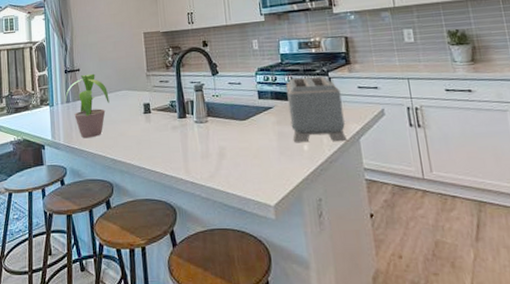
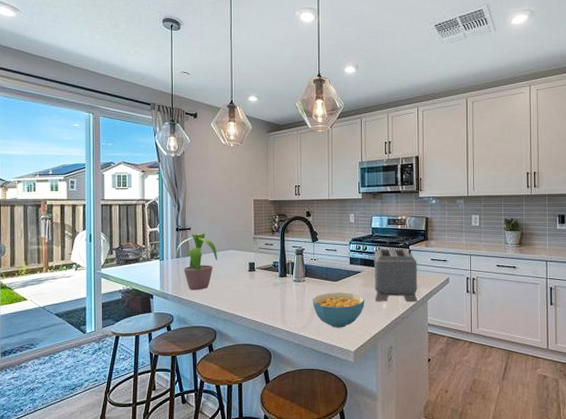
cereal bowl: none [218,133,282,177] -> present [312,292,365,328]

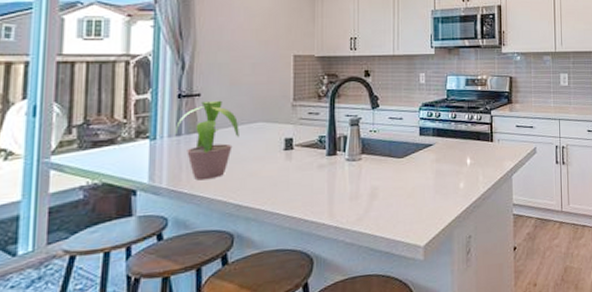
cereal bowl: present [312,292,365,328] -> none [371,171,438,218]
toaster: present [374,248,418,302] -> none [449,114,501,181]

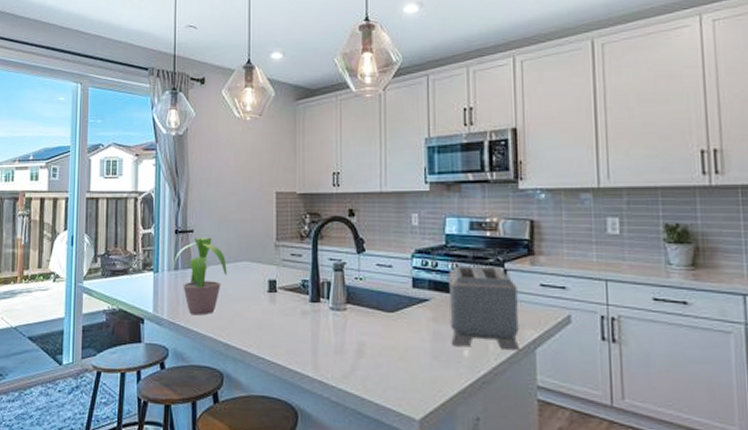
toaster: none [449,114,501,181] -> present [449,265,519,351]

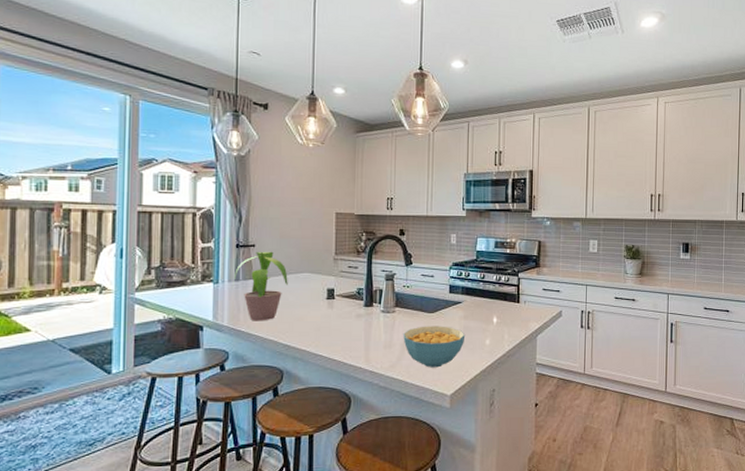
cereal bowl: none [357,328,436,383] -> present [403,326,466,368]
toaster: present [449,265,519,351] -> none [477,275,527,339]

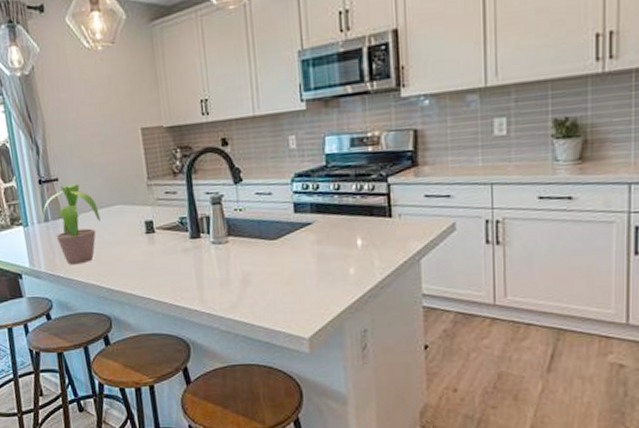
cereal bowl: present [403,326,466,368] -> none [241,254,321,307]

